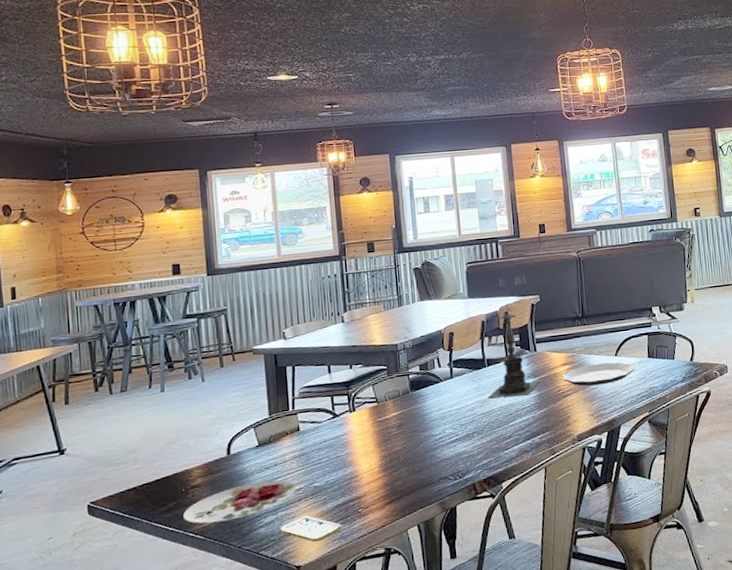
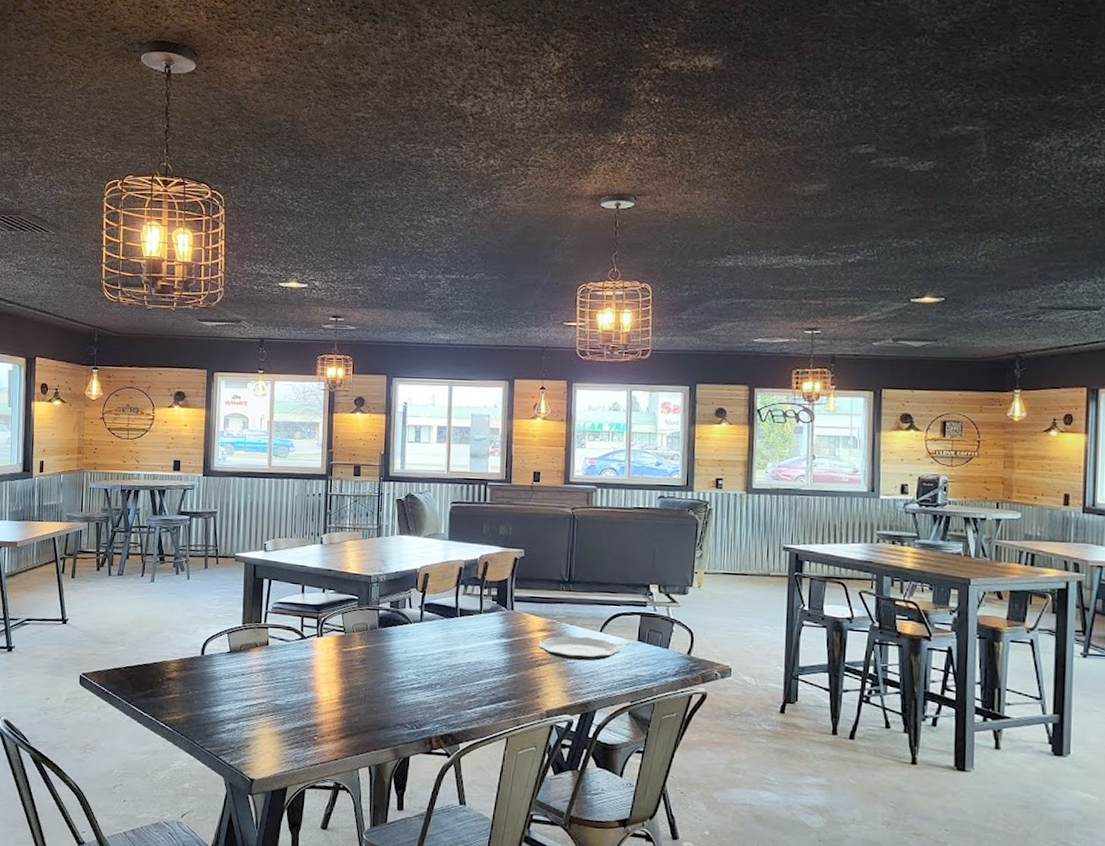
plate: present [183,480,296,524] -> none [157,687,259,719]
smartphone: present [280,515,341,542] -> none [240,731,296,759]
candle holder: present [487,303,539,399] -> none [456,552,512,656]

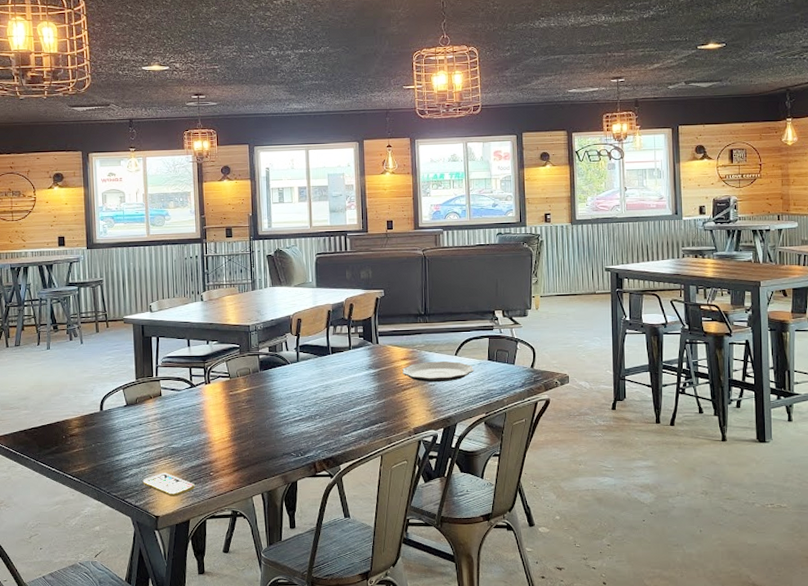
smartphone: none [240,731,296,759] -> present [142,472,195,497]

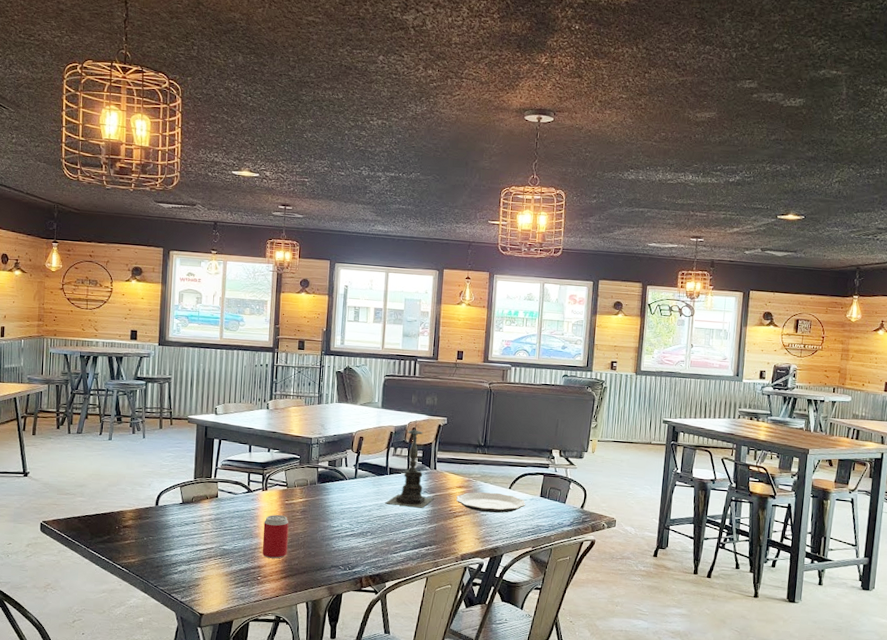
smartphone: present [142,472,195,497] -> none [190,572,242,597]
beverage can: none [210,407,237,452] -> present [262,515,289,559]
candle holder: none [330,295,380,385] -> present [385,419,434,508]

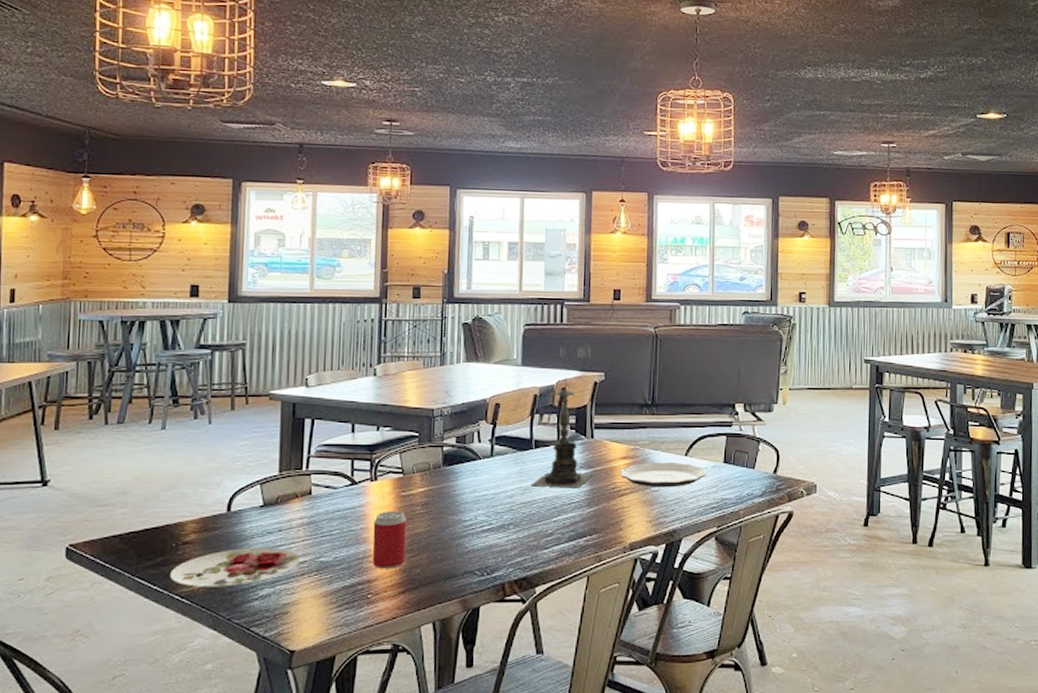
plate: none [114,534,208,562] -> present [170,547,300,587]

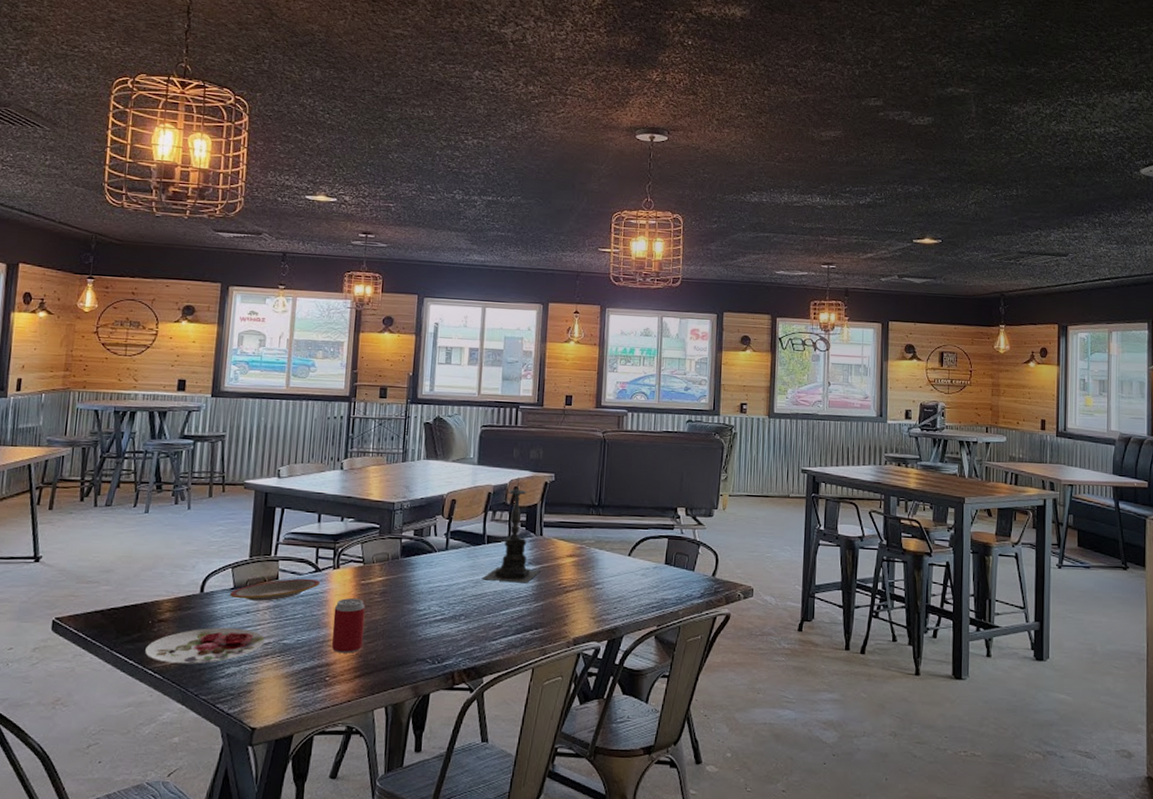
plate: none [259,492,358,518] -> present [229,578,321,601]
plate: present [620,461,707,488] -> none [567,561,649,586]

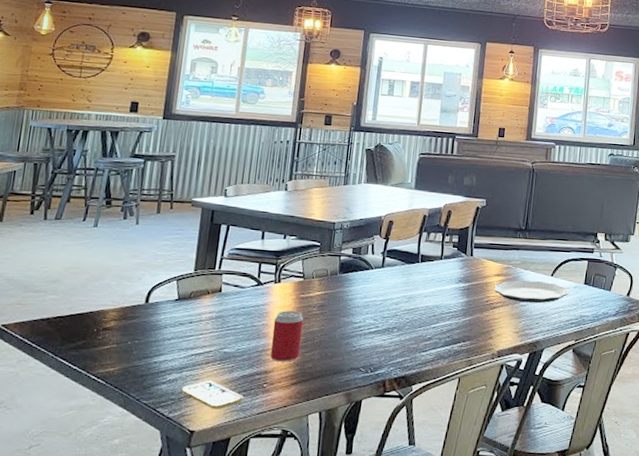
plate: present [145,627,265,664] -> none [89,336,207,371]
plate: present [229,578,321,601] -> none [173,291,262,312]
smartphone: none [241,674,305,705] -> present [181,380,243,409]
candle holder: present [482,476,540,583] -> none [415,201,470,300]
plate: none [567,561,649,586] -> present [494,280,569,304]

